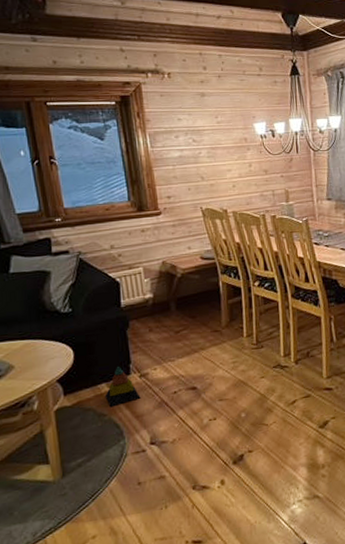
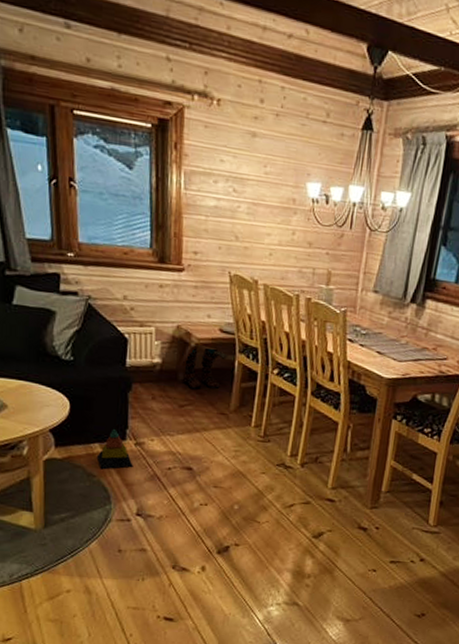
boots: none [170,273,212,314] -> present [181,346,228,389]

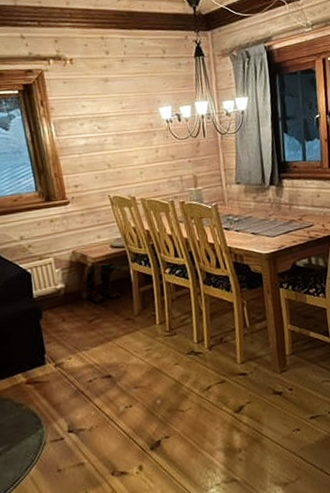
stacking toy: present [96,428,133,470] -> none [21,356,57,397]

